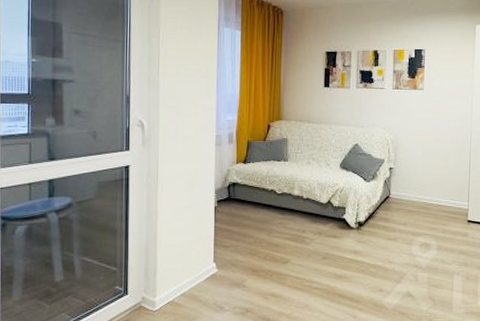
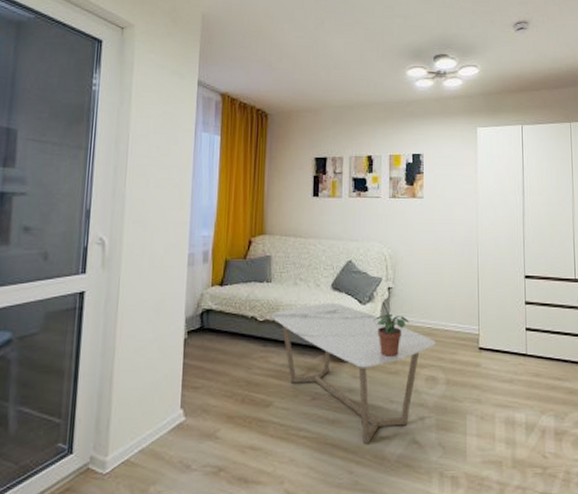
coffee table: none [287,179,430,296] -> present [270,302,436,445]
potted plant: none [375,190,408,227] -> present [372,313,409,358]

